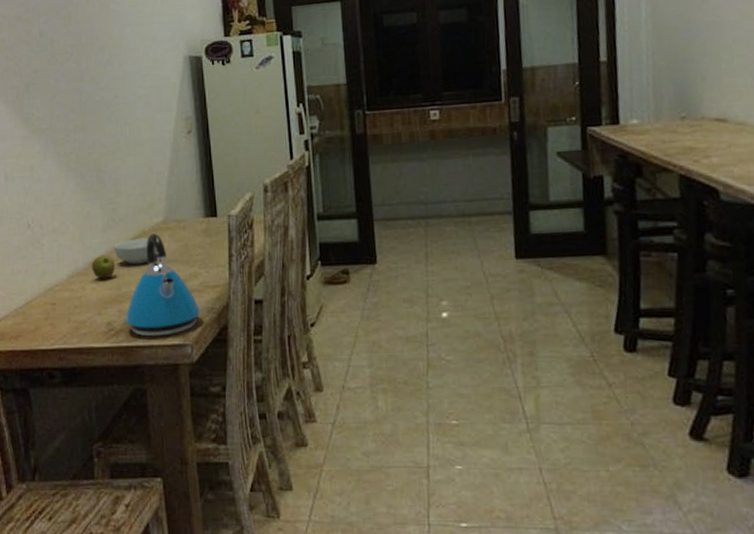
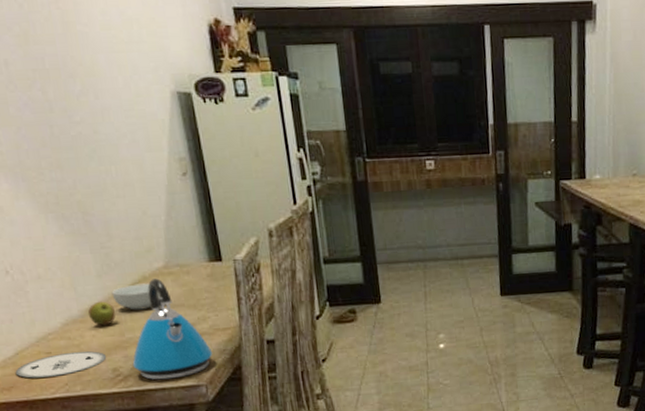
plate: none [23,303,103,328] -> present [15,351,107,379]

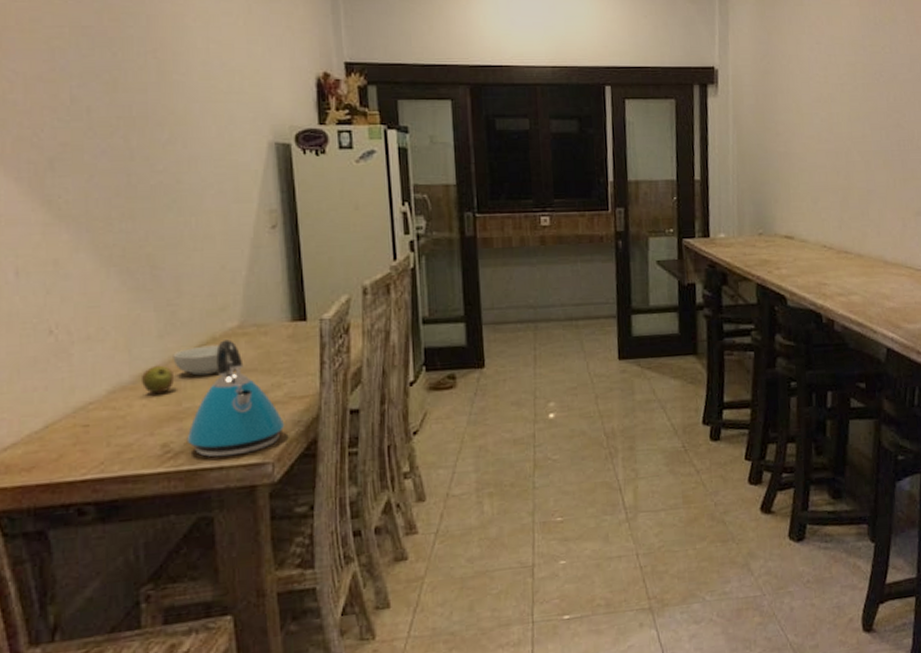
plate: present [15,351,107,379] -> none [40,423,157,457]

